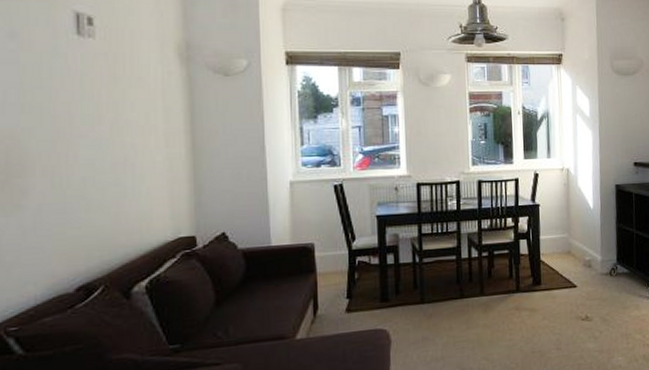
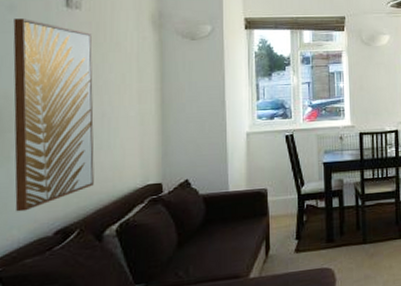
wall art: none [16,47,118,266] -> present [13,18,94,212]

